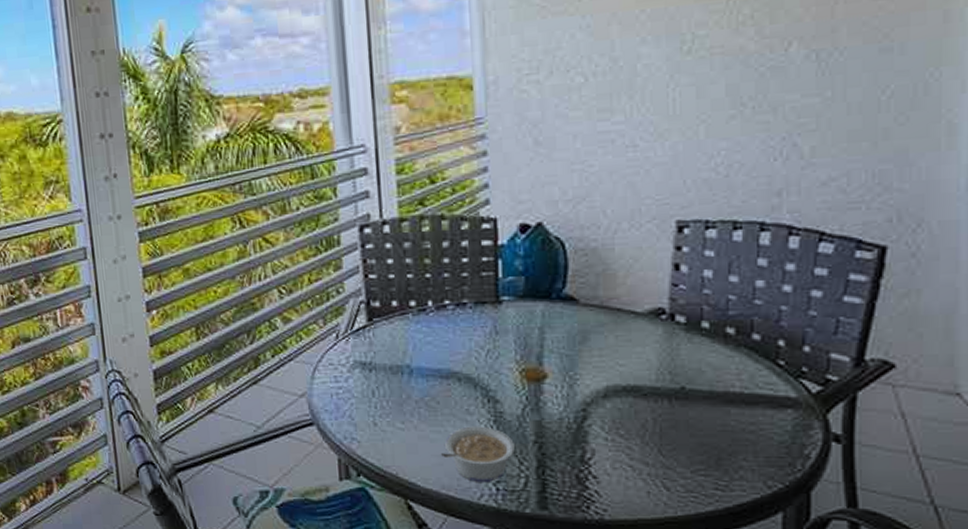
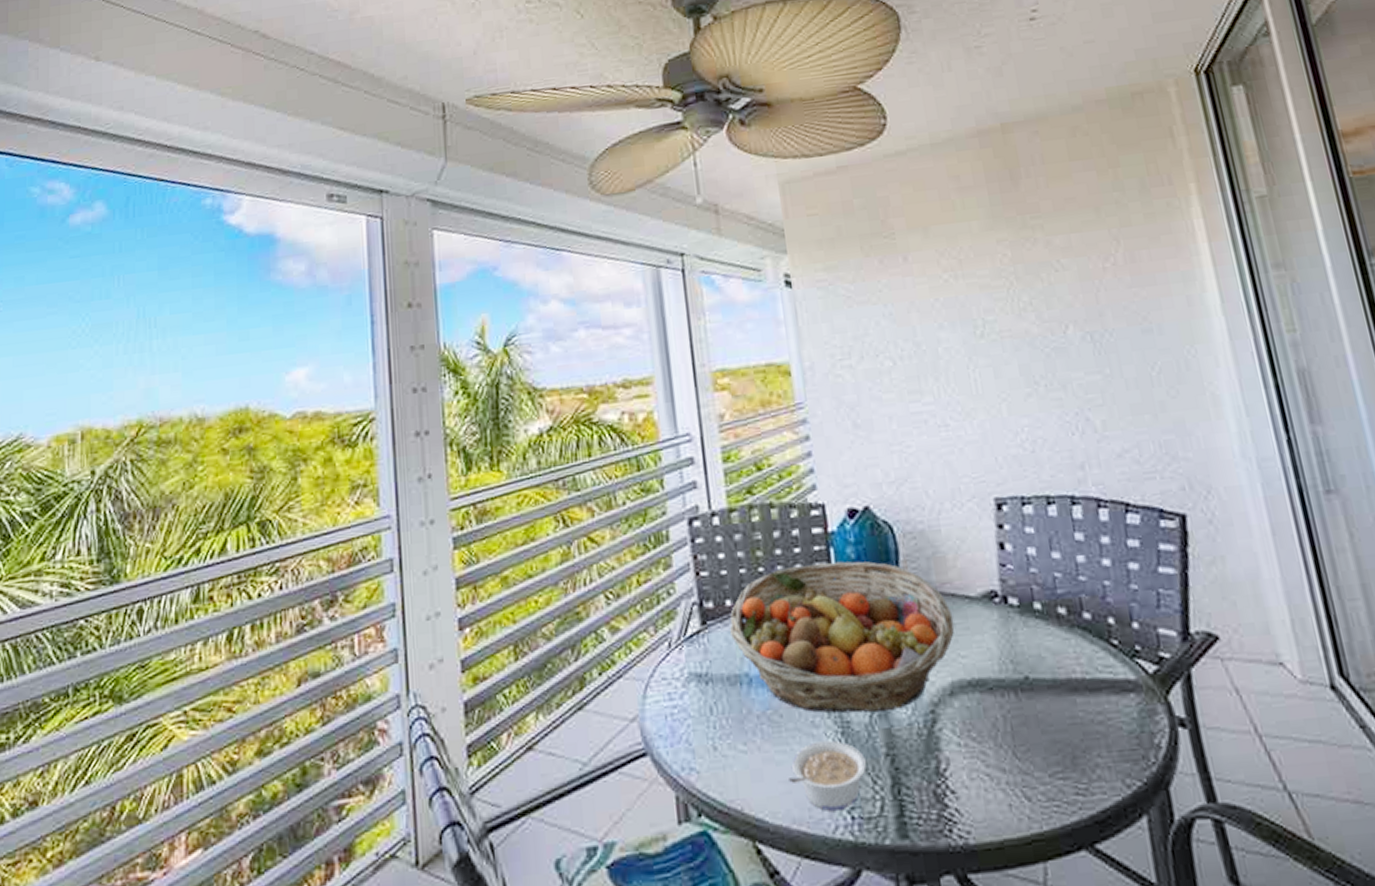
fruit basket: none [395,272,616,405] -> present [730,561,955,713]

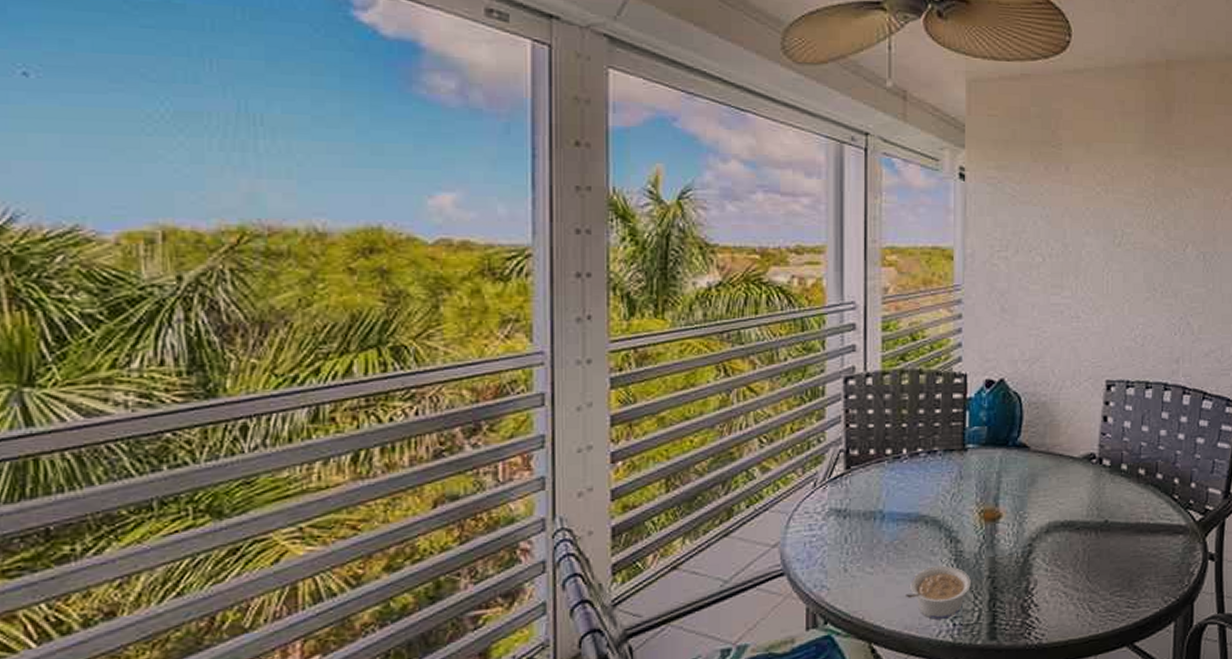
fruit basket: present [730,561,955,713] -> none [871,422,1058,544]

